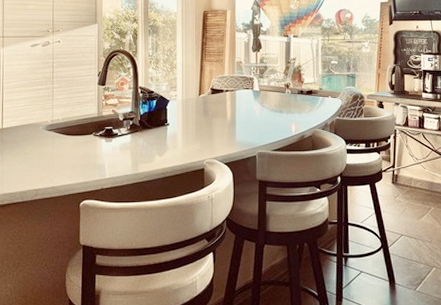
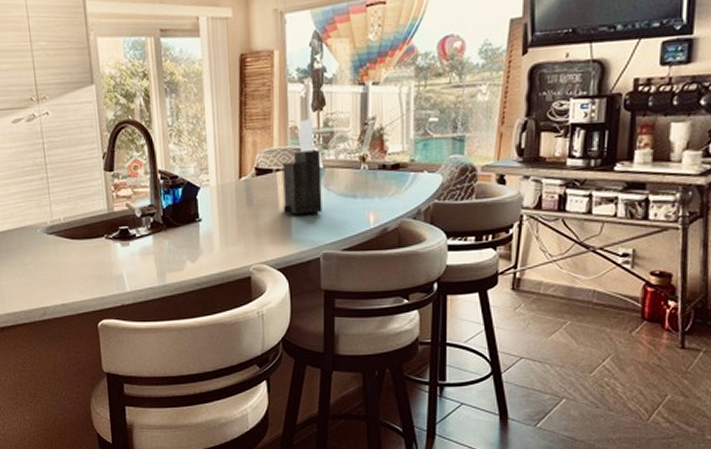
knife block: none [230,57,258,123] -> present [283,119,322,215]

